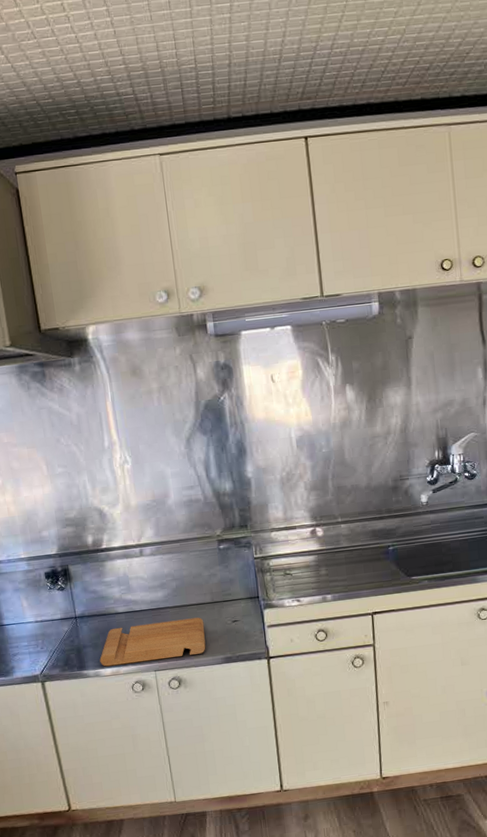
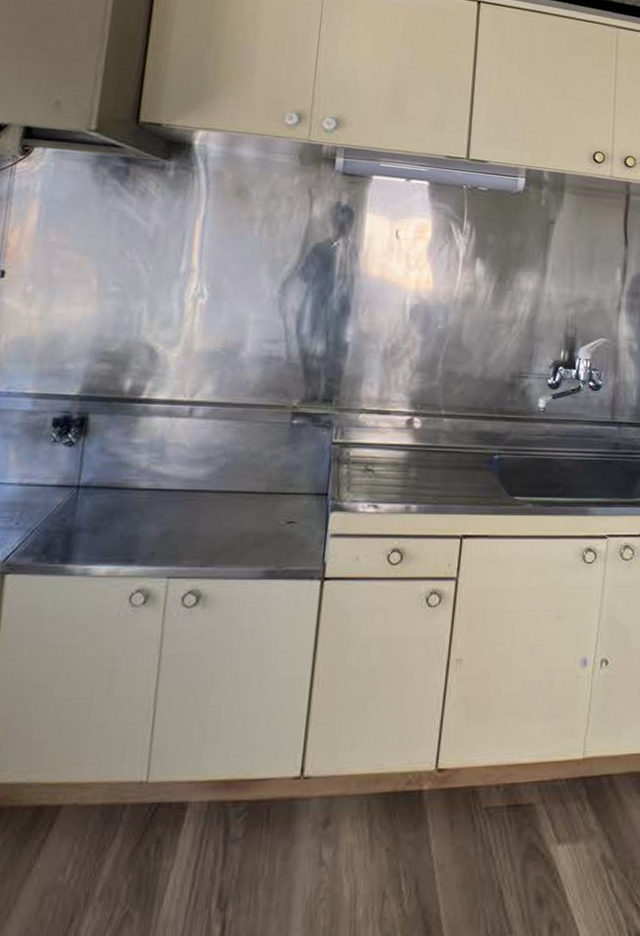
cutting board: present [99,617,206,667] -> none [94,509,251,563]

